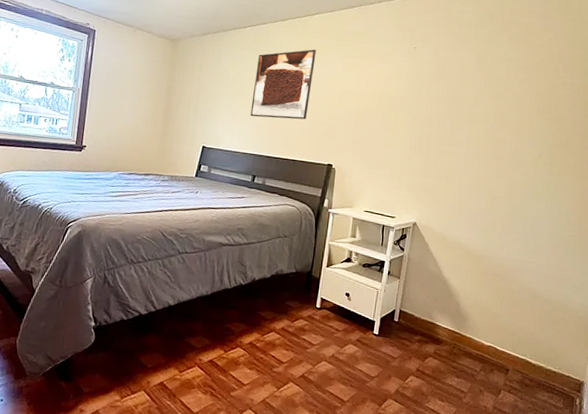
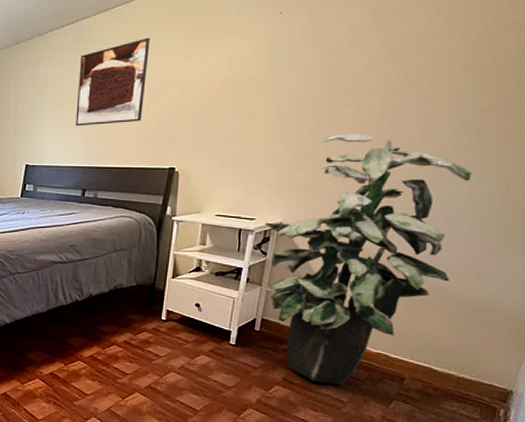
indoor plant: none [402,151,547,377] -> present [264,133,472,386]

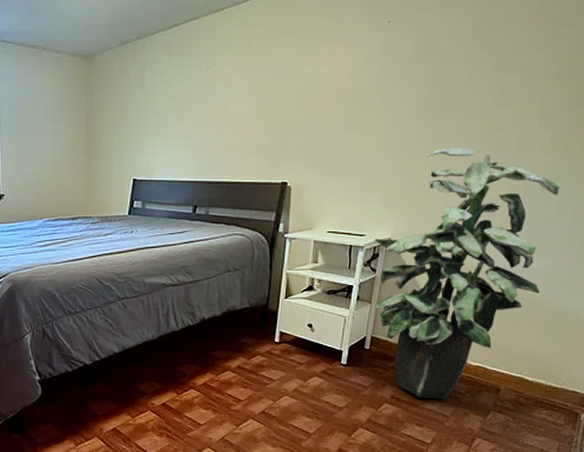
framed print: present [75,37,150,126] -> none [185,42,261,137]

